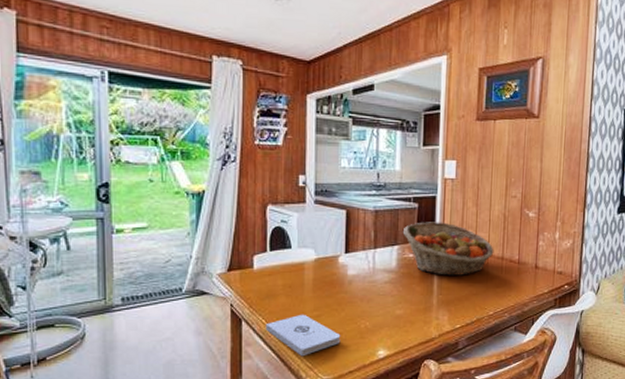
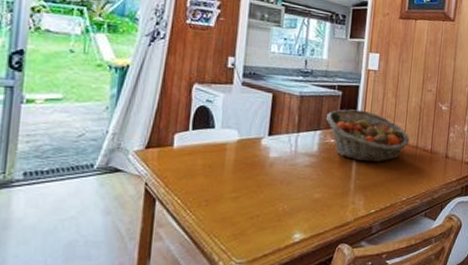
notepad: present [265,314,341,357] -> none [180,195,258,239]

